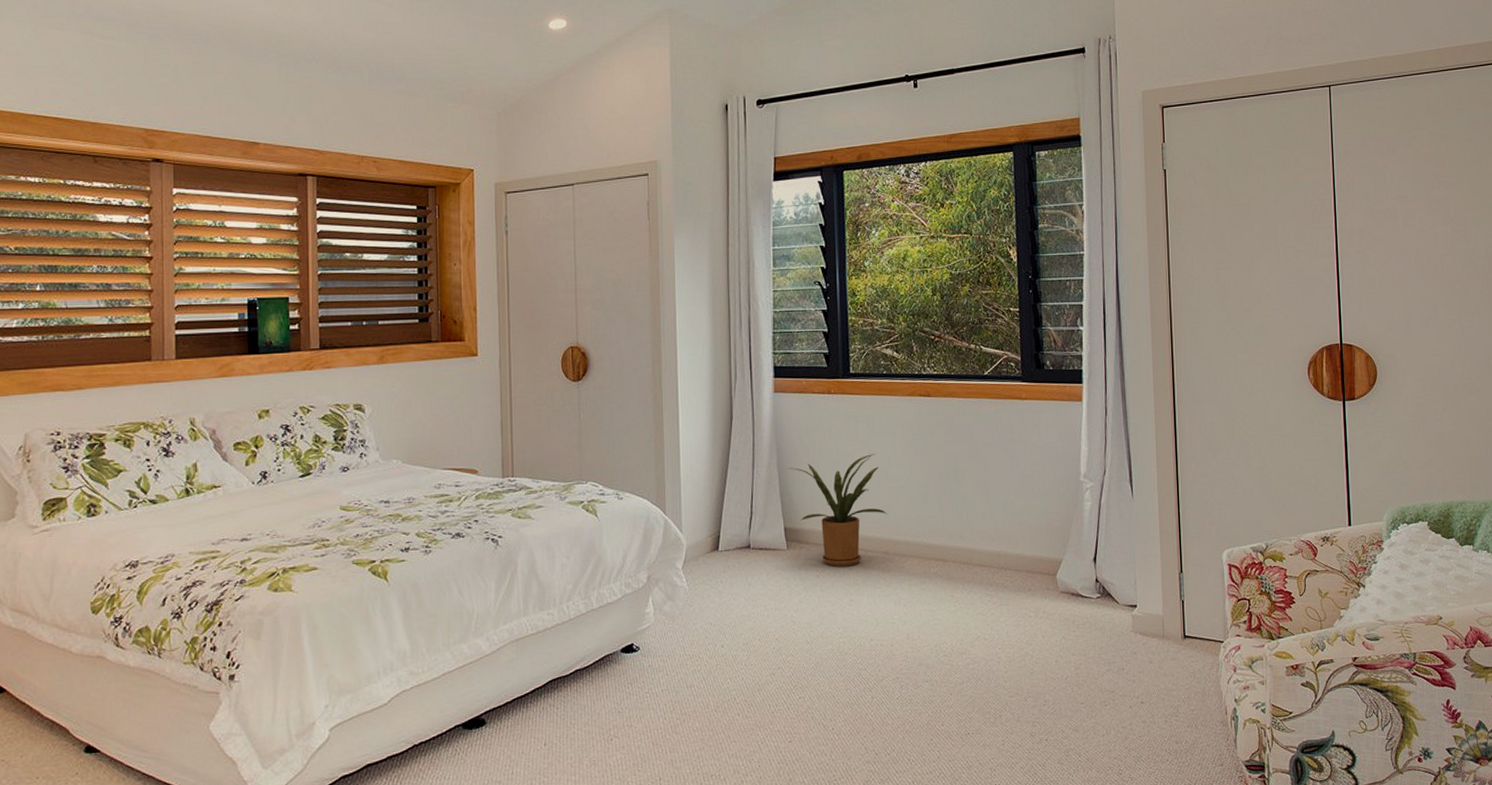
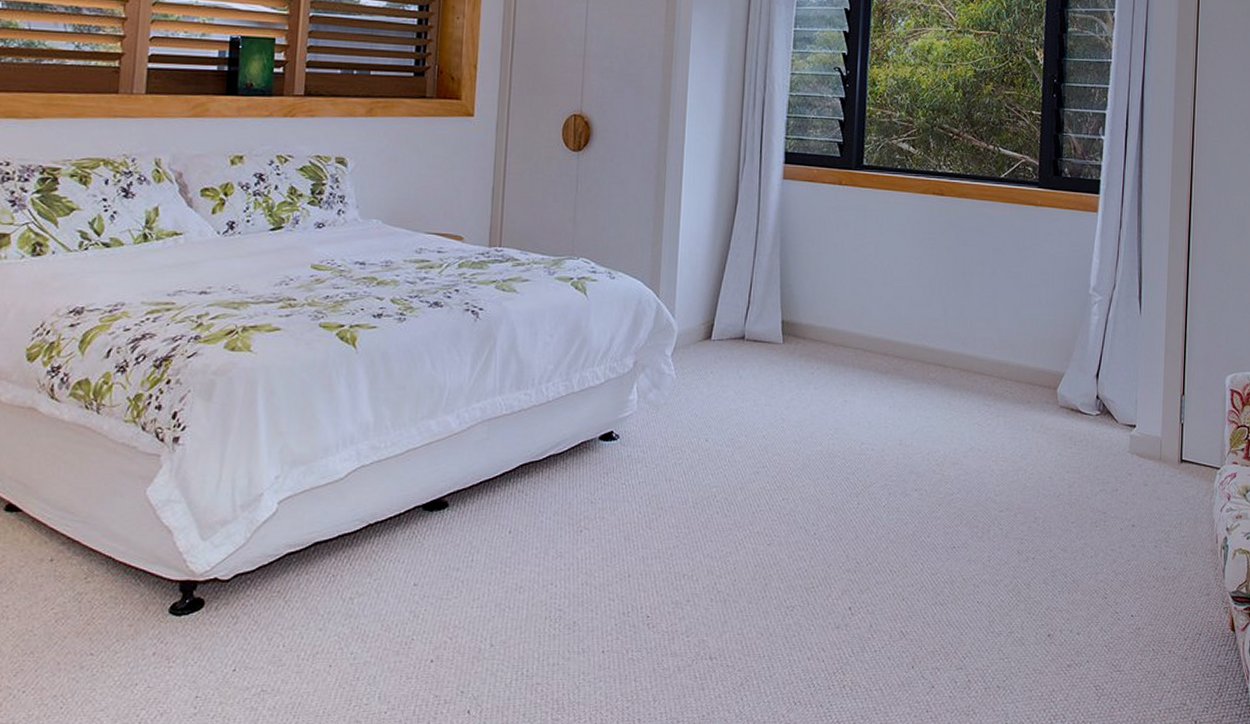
house plant: present [788,454,888,567] -> none [790,250,890,366]

